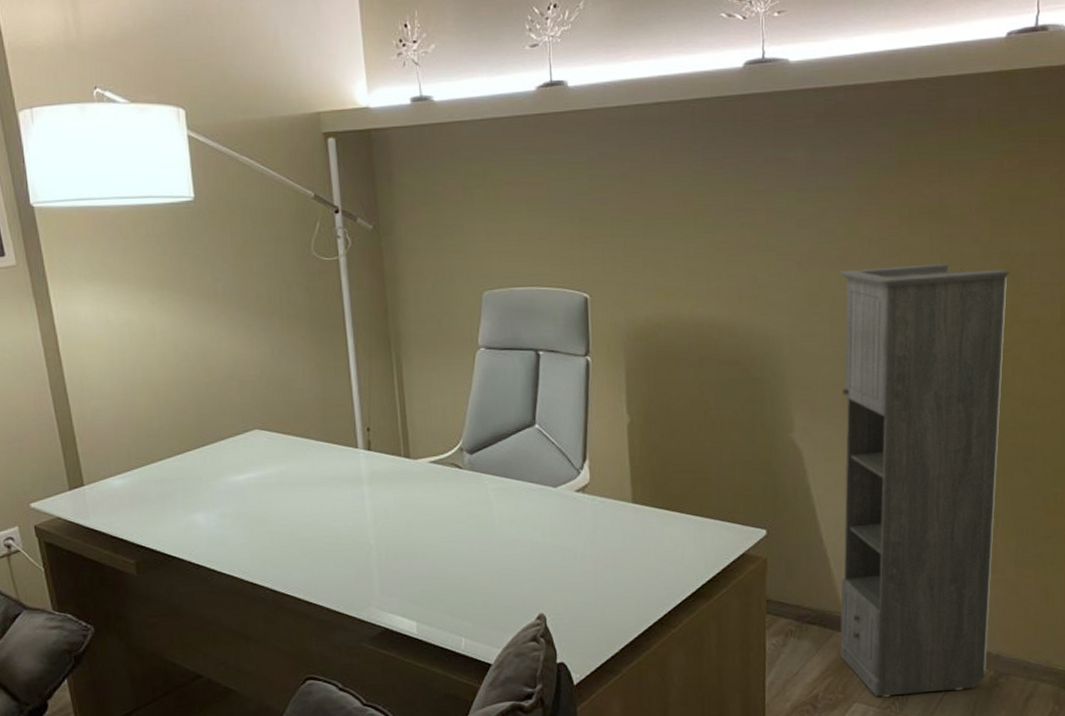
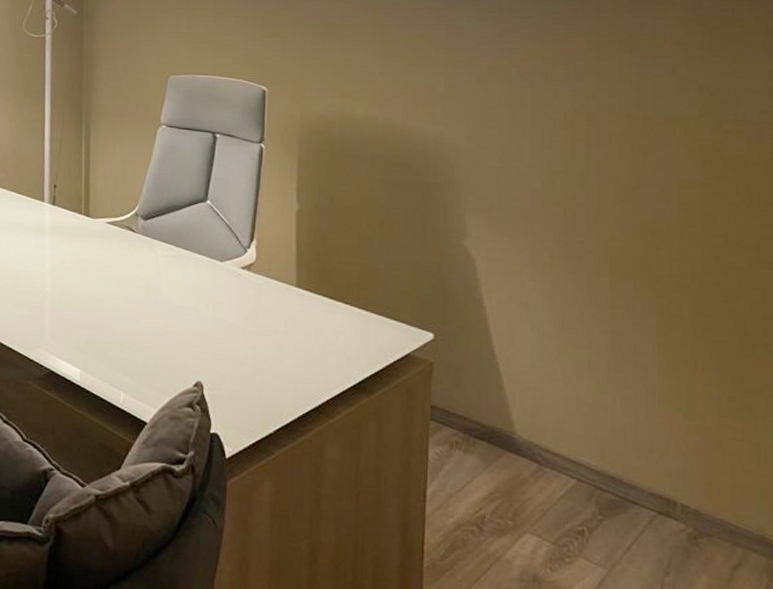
storage cabinet: present [840,263,1010,697] -> none [511,89,710,543]

